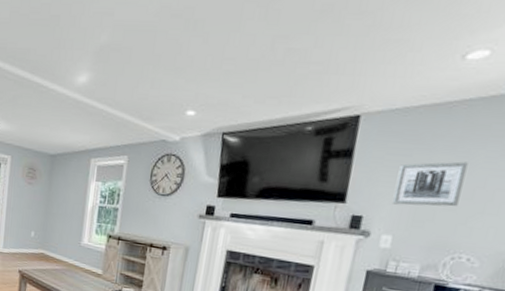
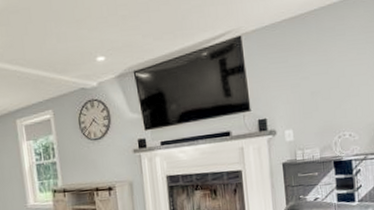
wall art: present [391,161,468,207] -> none [282,59,331,104]

